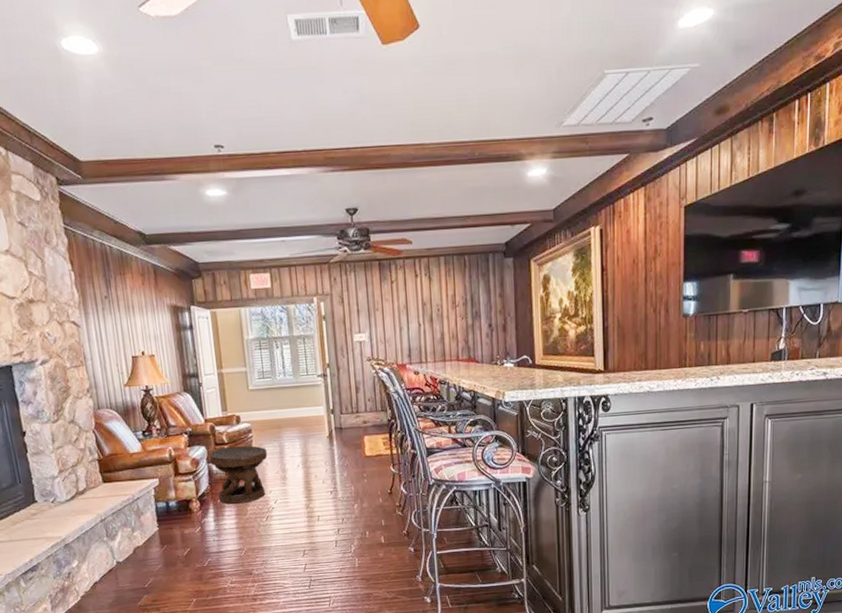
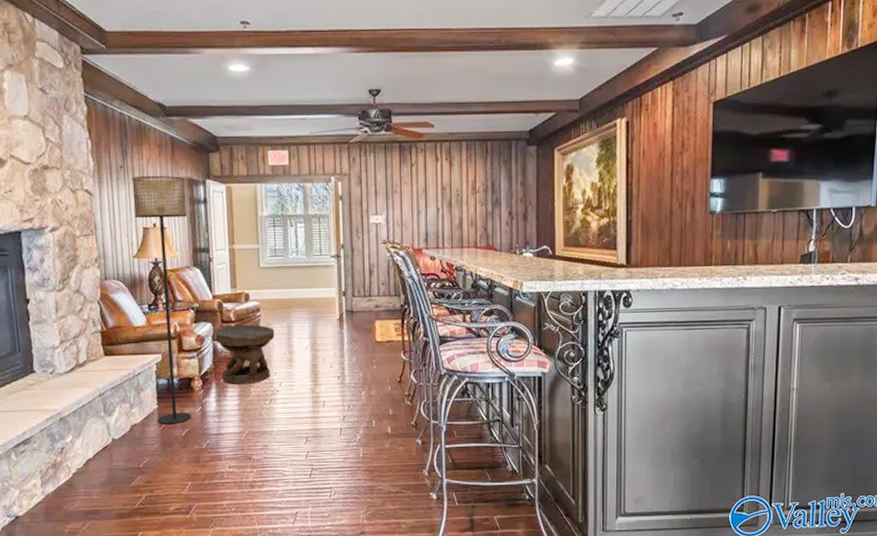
floor lamp: none [117,303,192,546] -> present [131,175,191,425]

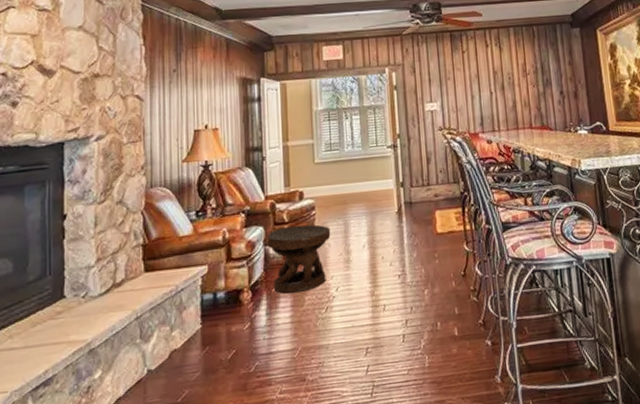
floor lamp: present [131,175,191,425] -> none [184,76,241,348]

